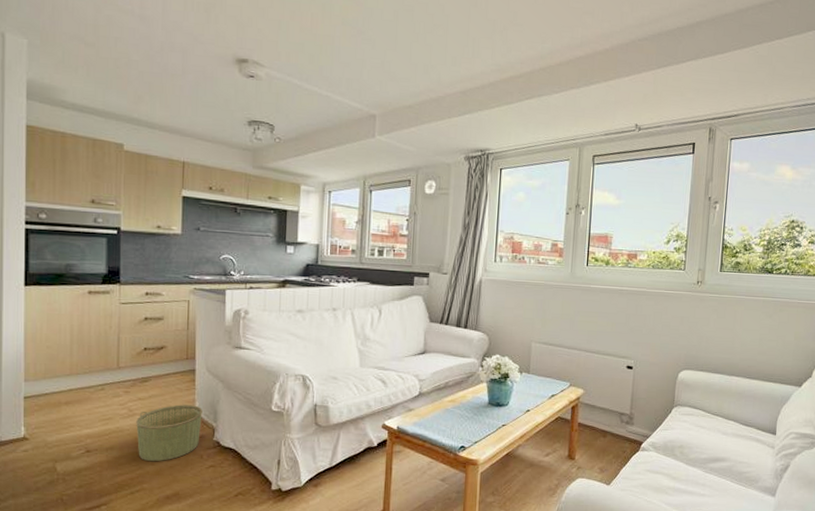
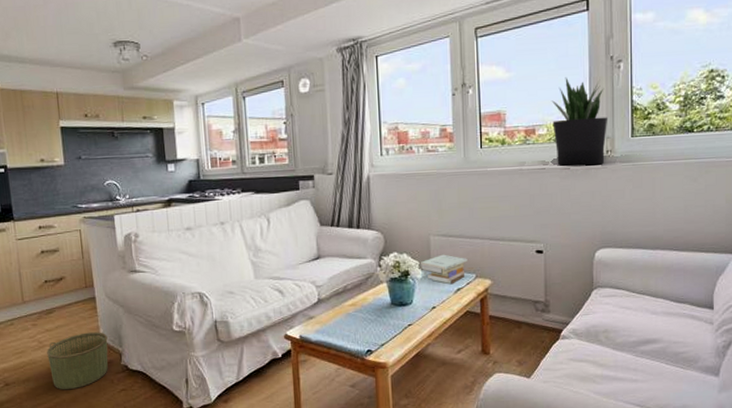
books: none [519,361,564,390] -> present [420,254,468,285]
planter: none [653,211,702,295] -> present [551,77,609,168]

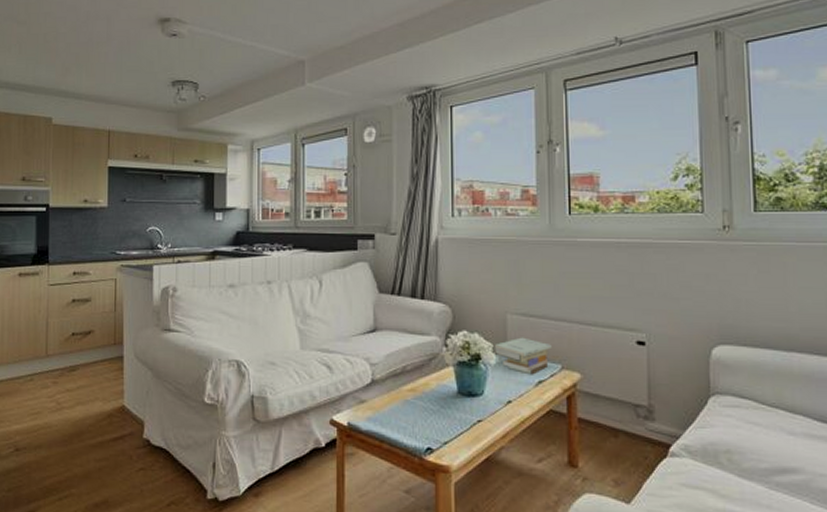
basket: present [47,332,109,390] -> none [64,396,131,463]
planter: present [551,77,609,168] -> none [653,138,725,244]

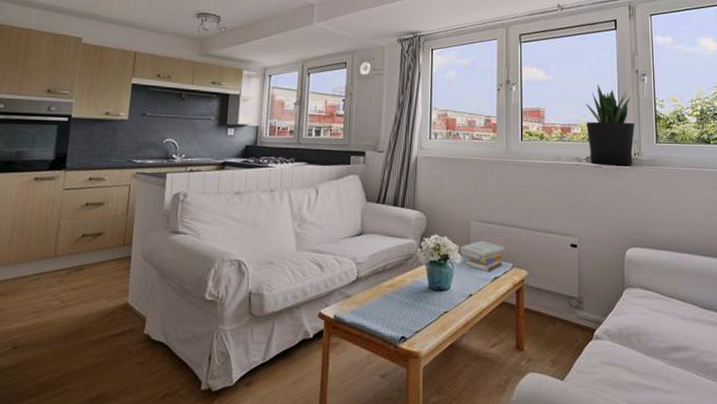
planter: none [653,138,725,244] -> present [585,84,635,167]

